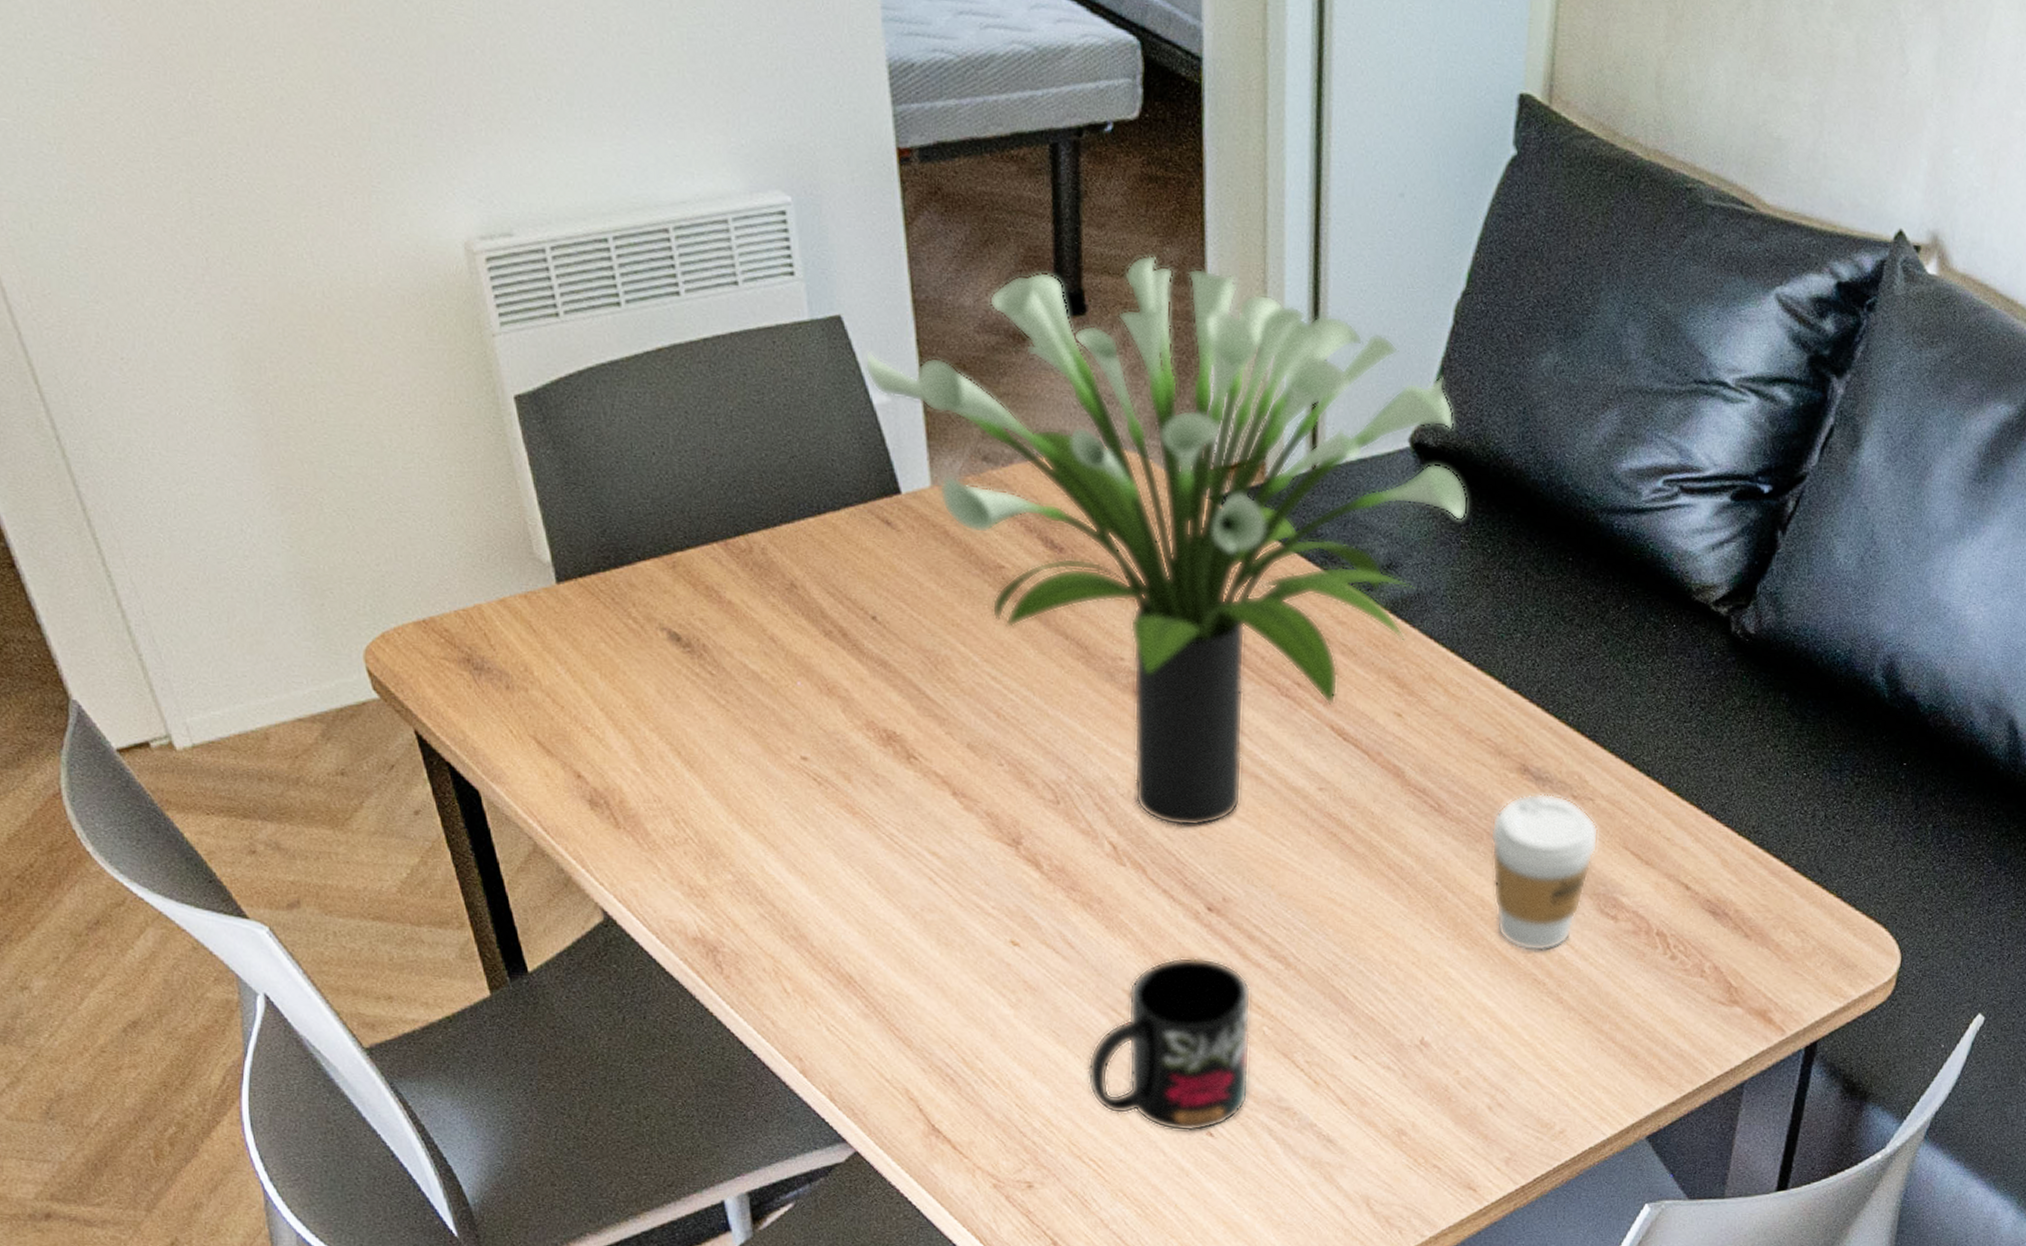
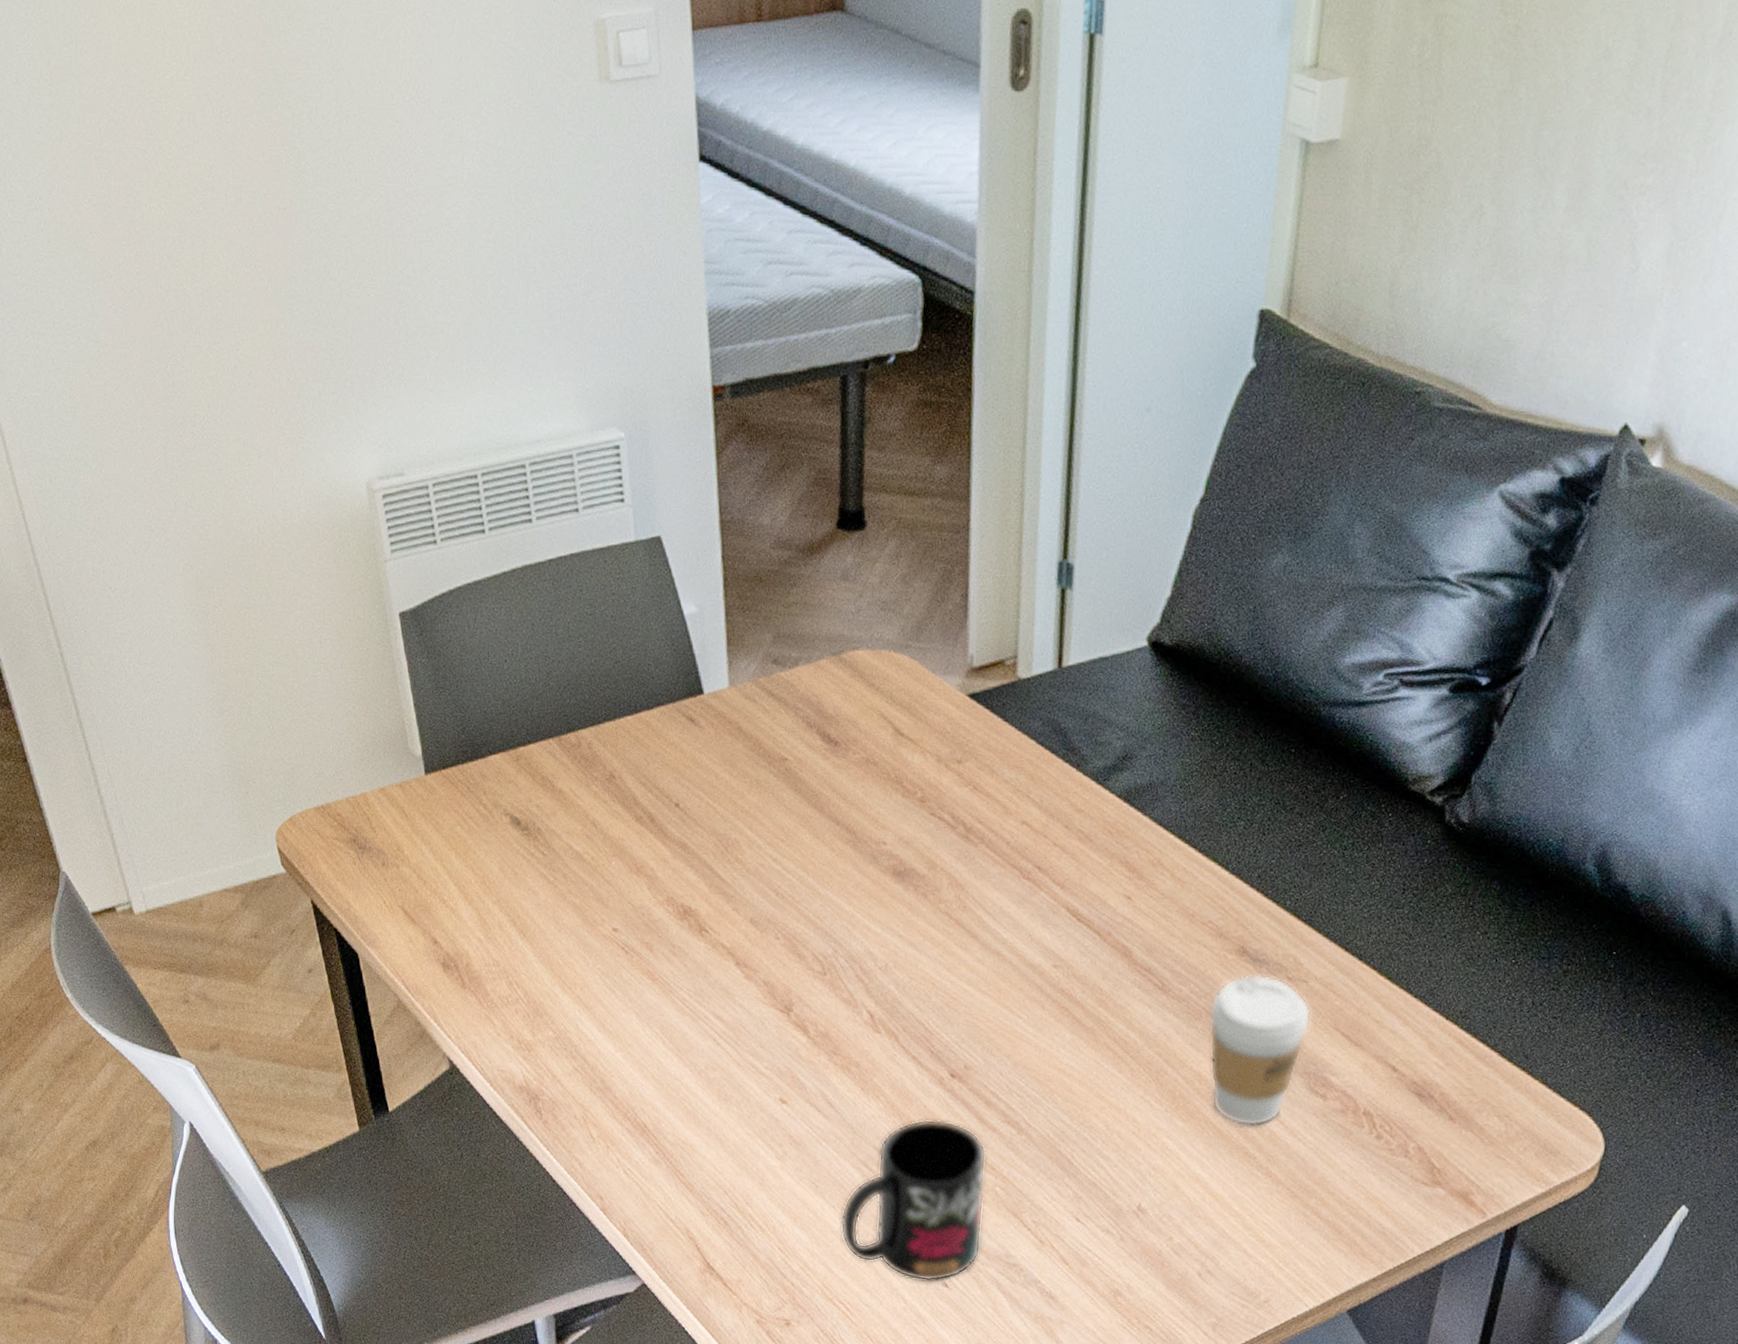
potted plant: present [864,254,1469,827] -> none [678,473,1200,999]

